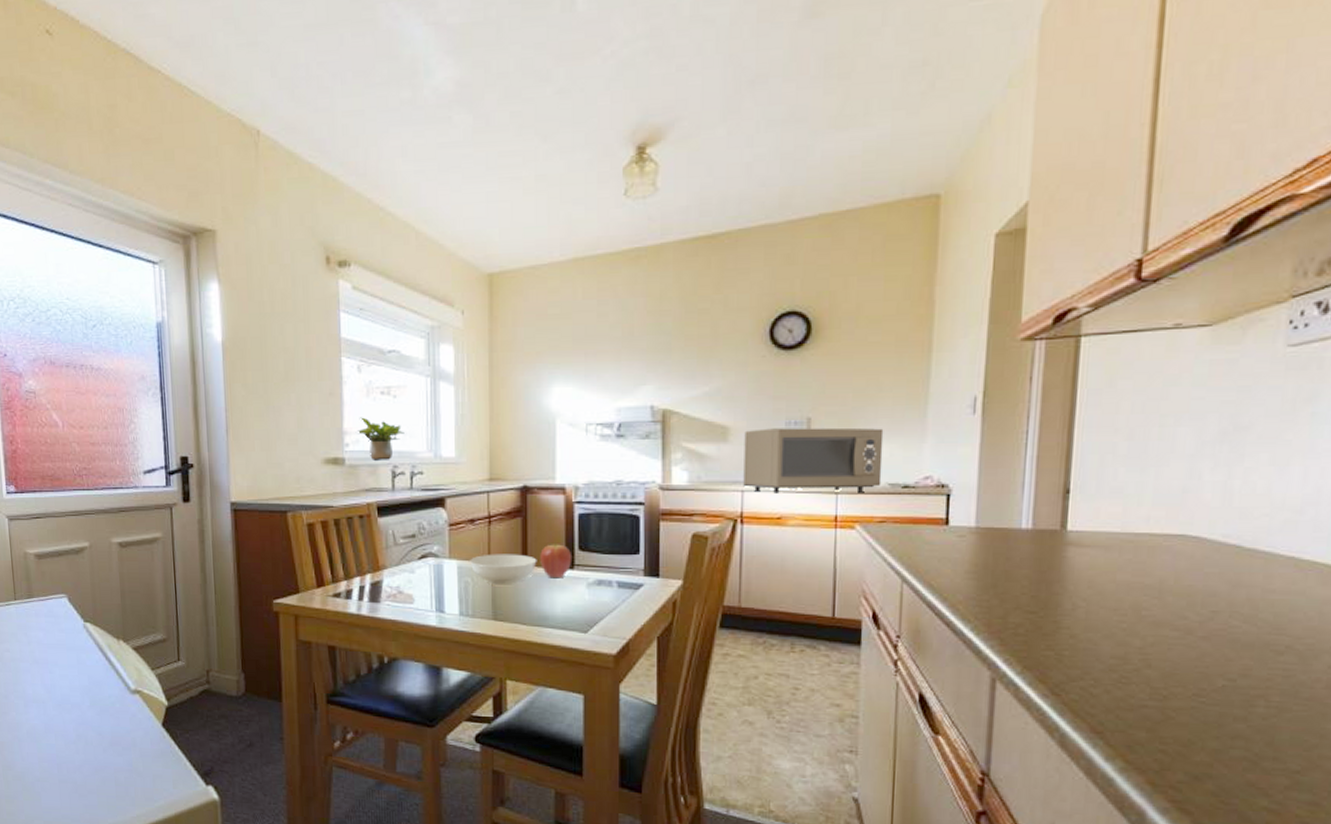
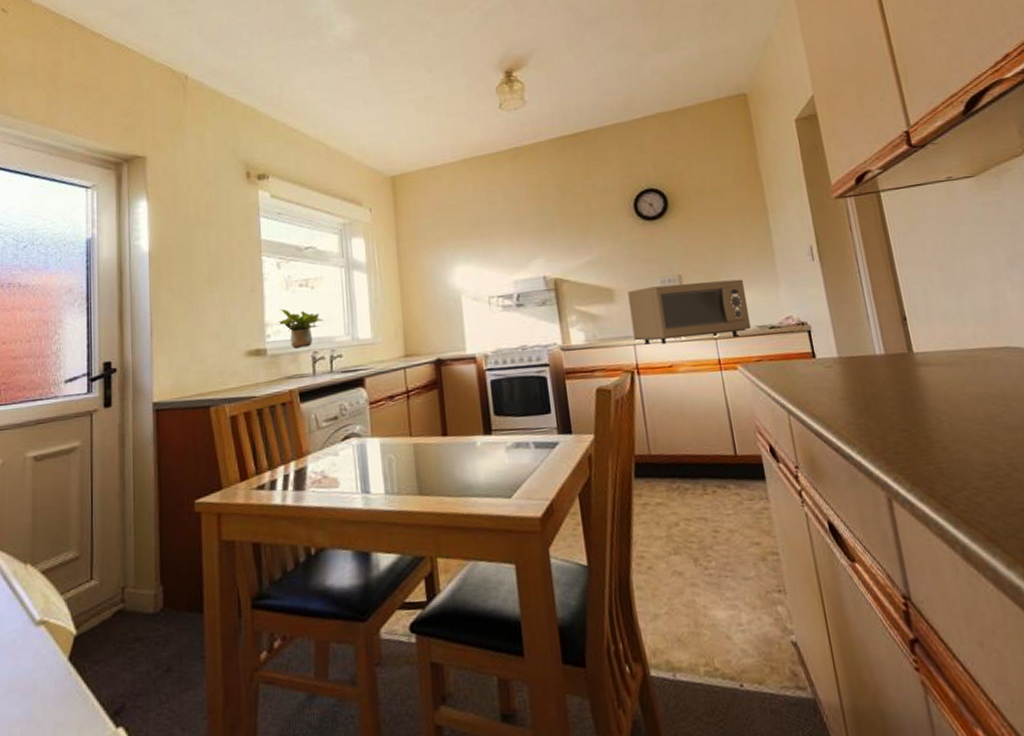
bowl: present [470,554,537,587] -> none [391,425,457,460]
fruit: present [540,542,572,579] -> none [458,410,489,446]

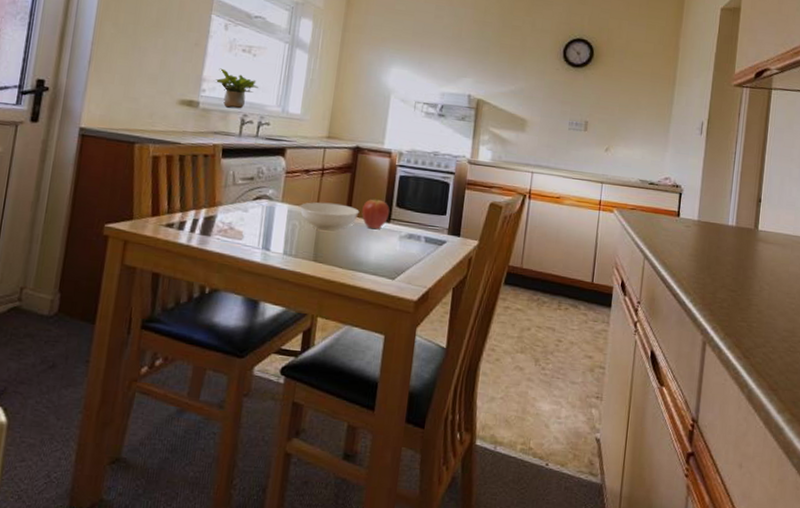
bowl: none [391,425,457,460] -> present [300,202,360,232]
fruit: none [458,410,489,446] -> present [362,198,390,230]
microwave: present [627,279,752,345] -> none [533,124,639,185]

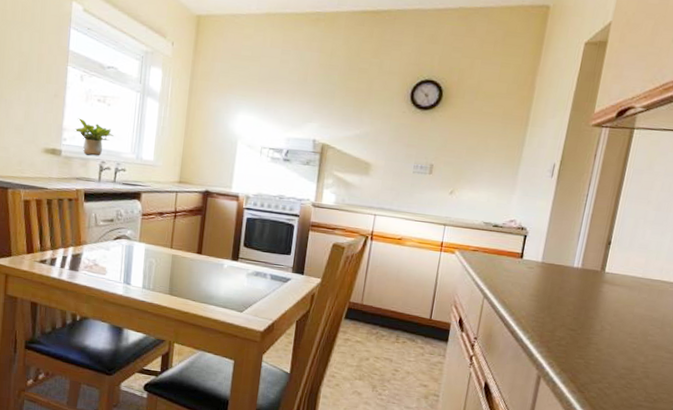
bowl: present [300,202,360,232] -> none [155,242,210,269]
fruit: present [362,198,390,230] -> none [212,238,238,267]

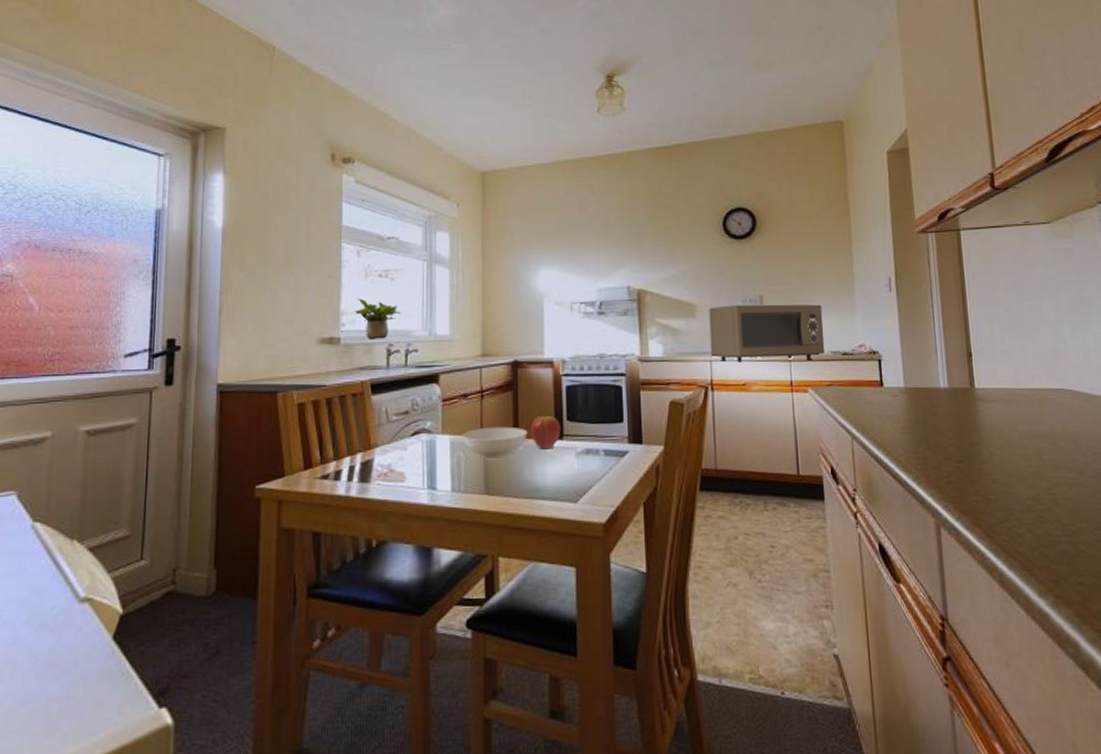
bowl: none [155,242,210,269] -> present [462,426,528,460]
fruit: none [212,238,238,267] -> present [531,414,561,450]
microwave: none [376,168,486,227] -> present [709,304,825,362]

